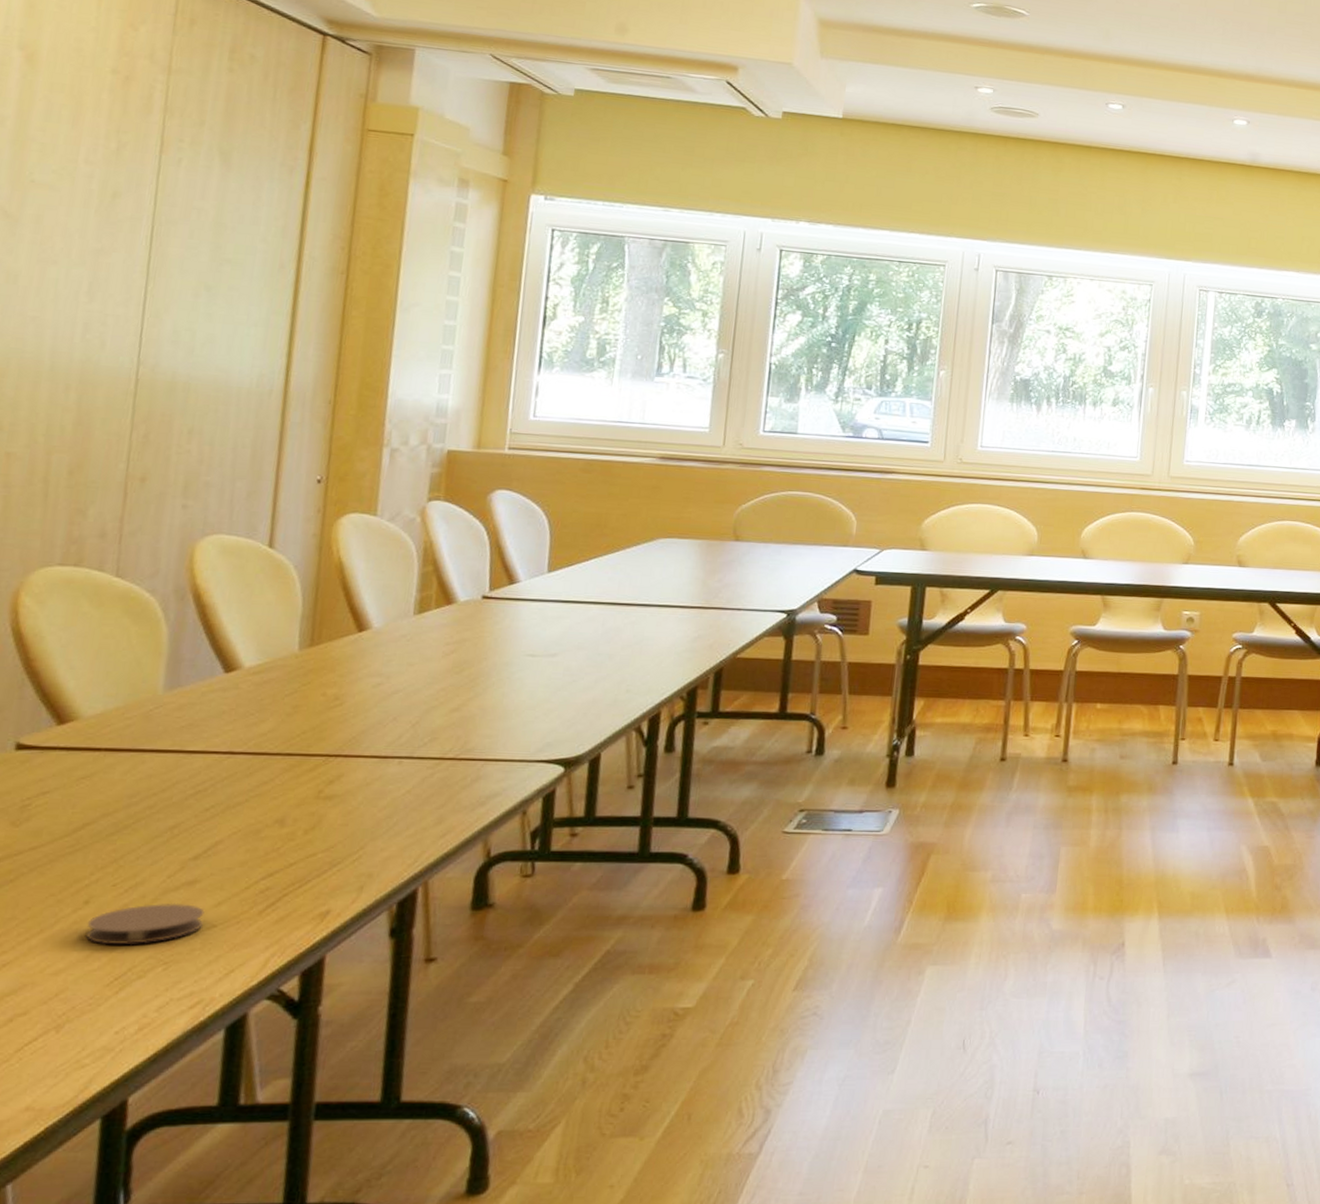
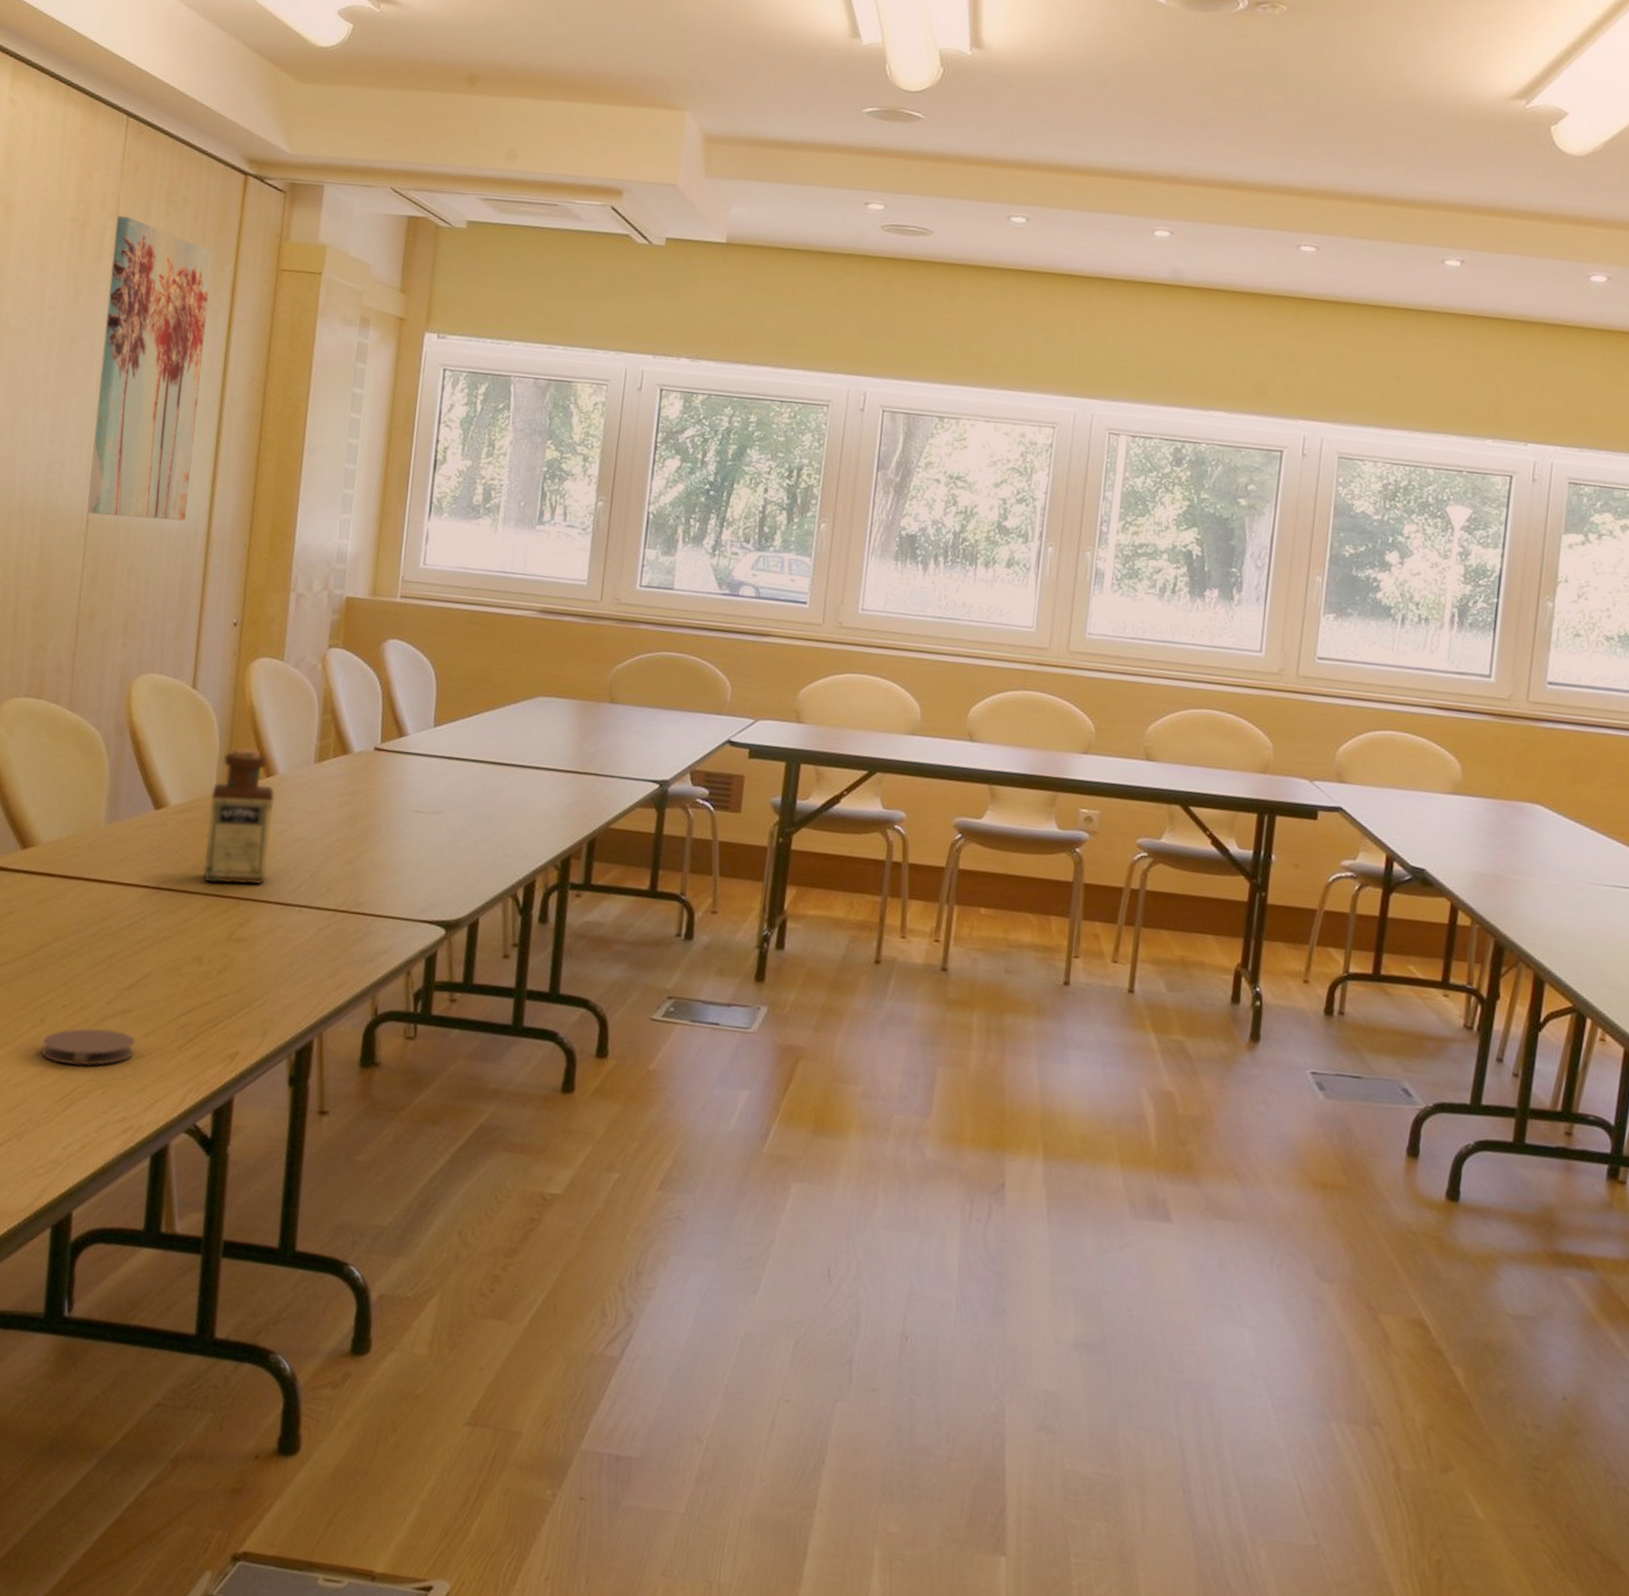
wall art: none [136,70,286,379] -> present [87,215,213,521]
bottle: none [285,604,369,743] -> present [203,747,275,885]

